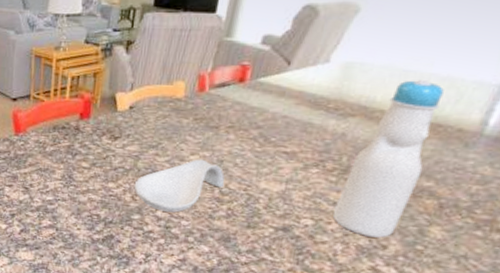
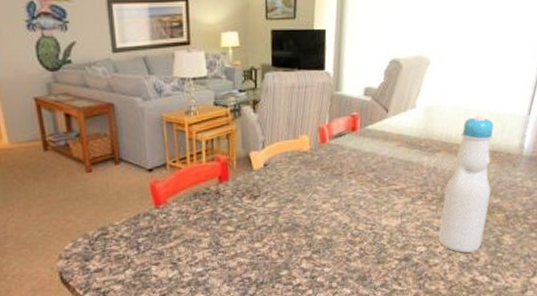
spoon rest: present [134,159,225,213] -> none [278,206,355,263]

